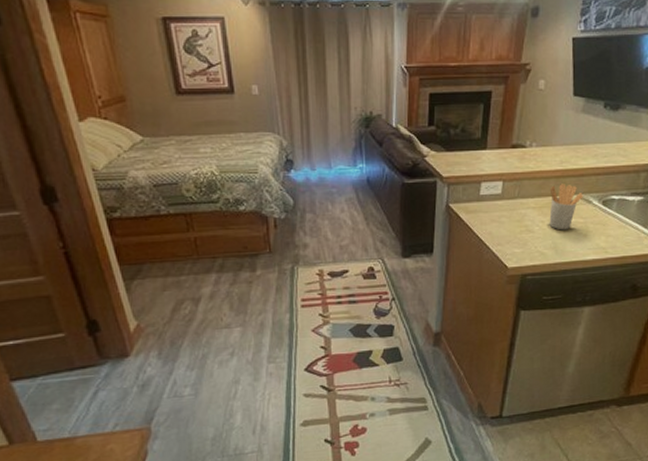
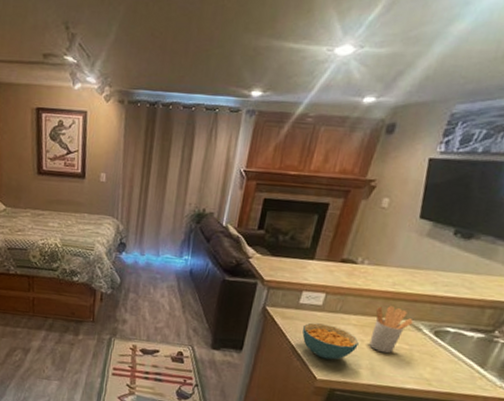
cereal bowl: none [486,212,540,246] -> present [302,322,359,360]

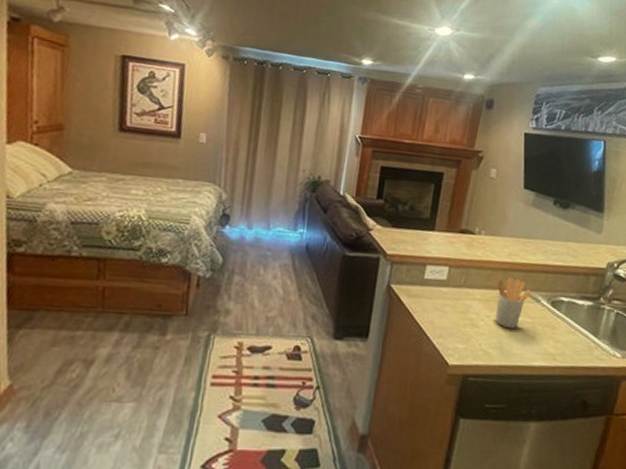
cereal bowl: present [302,322,359,360] -> none [429,300,485,341]

